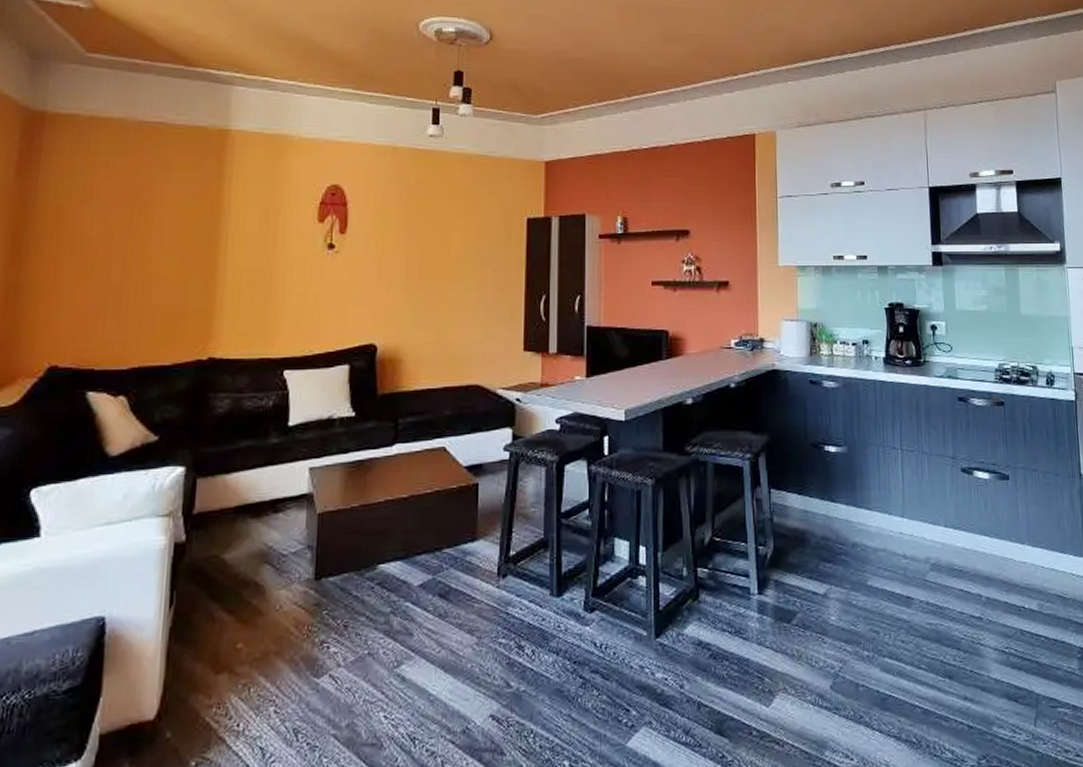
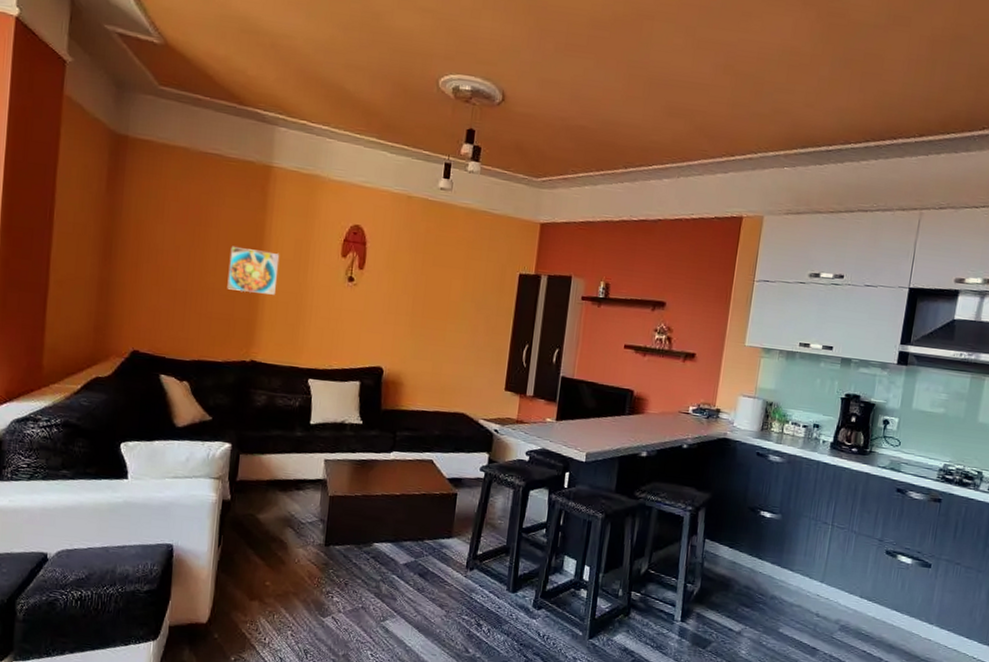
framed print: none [176,225,241,276] -> present [227,247,279,295]

